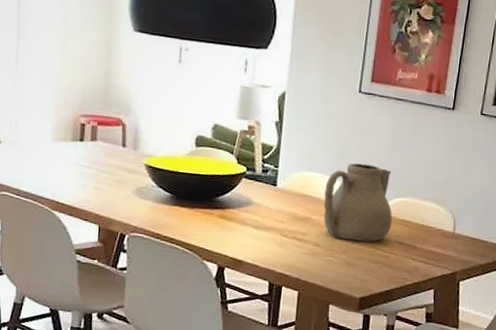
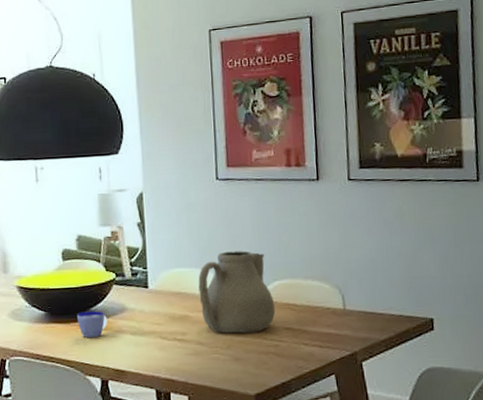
cup: none [202,199,232,226] -> present [77,311,107,339]

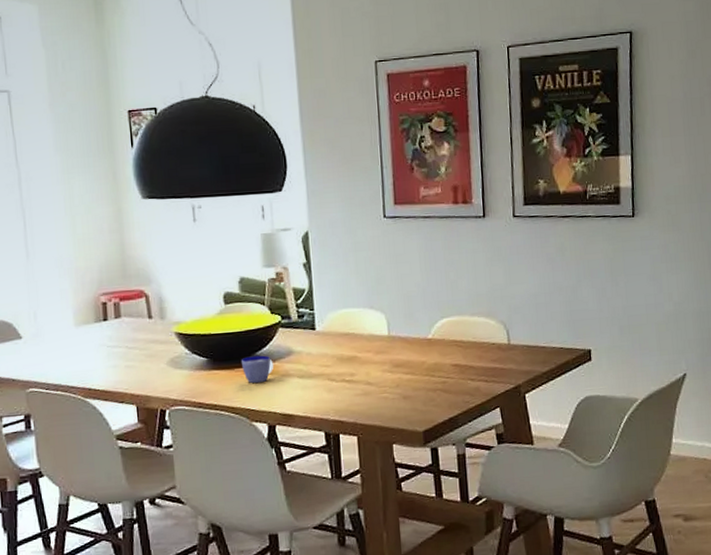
teapot: present [198,250,276,333] -> none [366,289,443,373]

